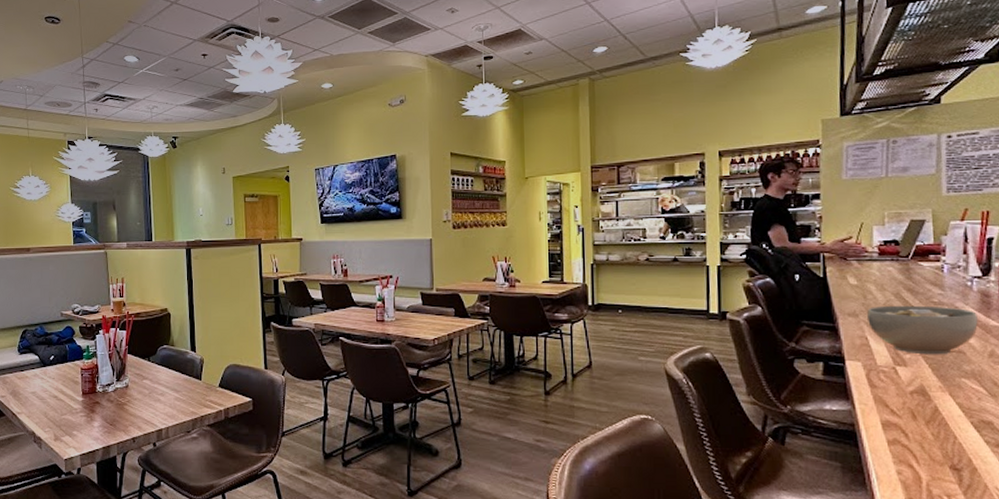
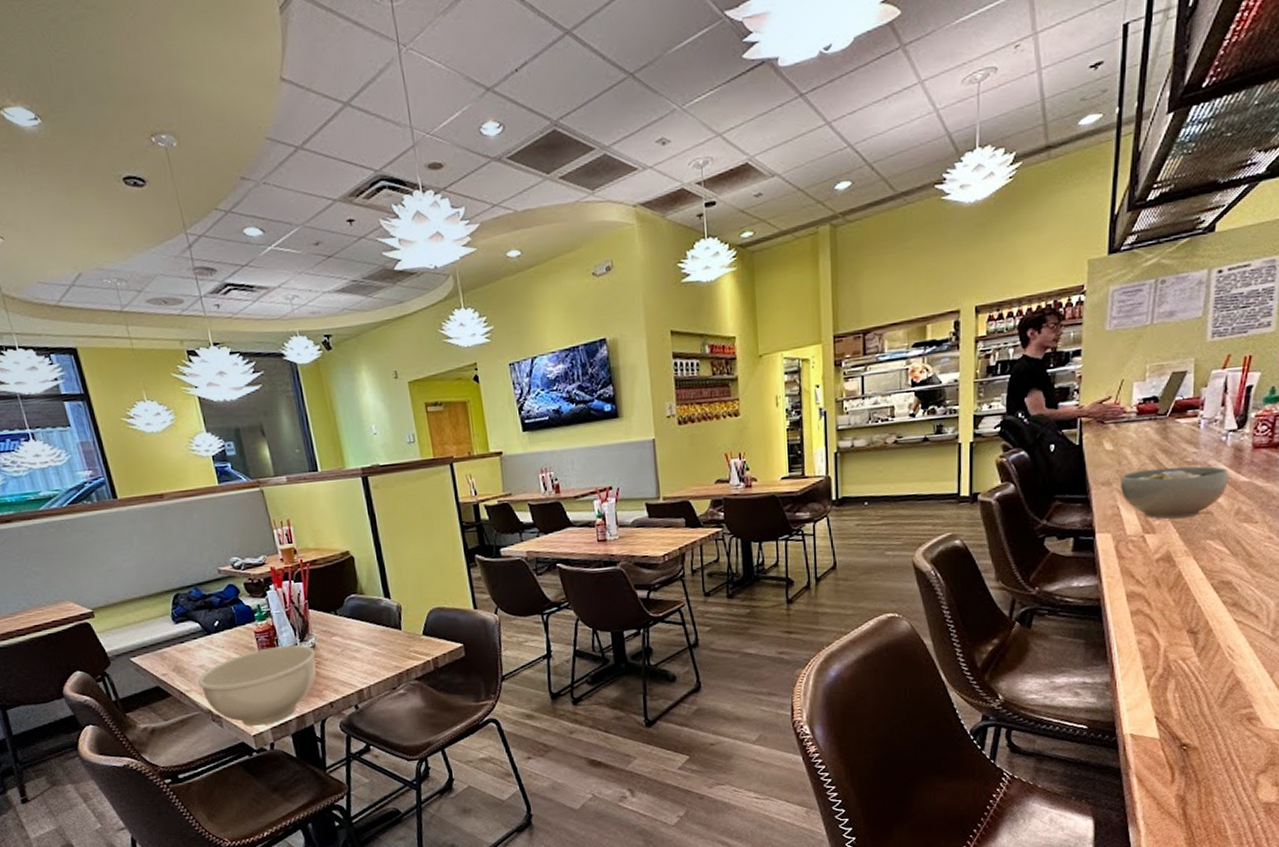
soup bowl: none [29,383,127,452] -> present [198,645,317,727]

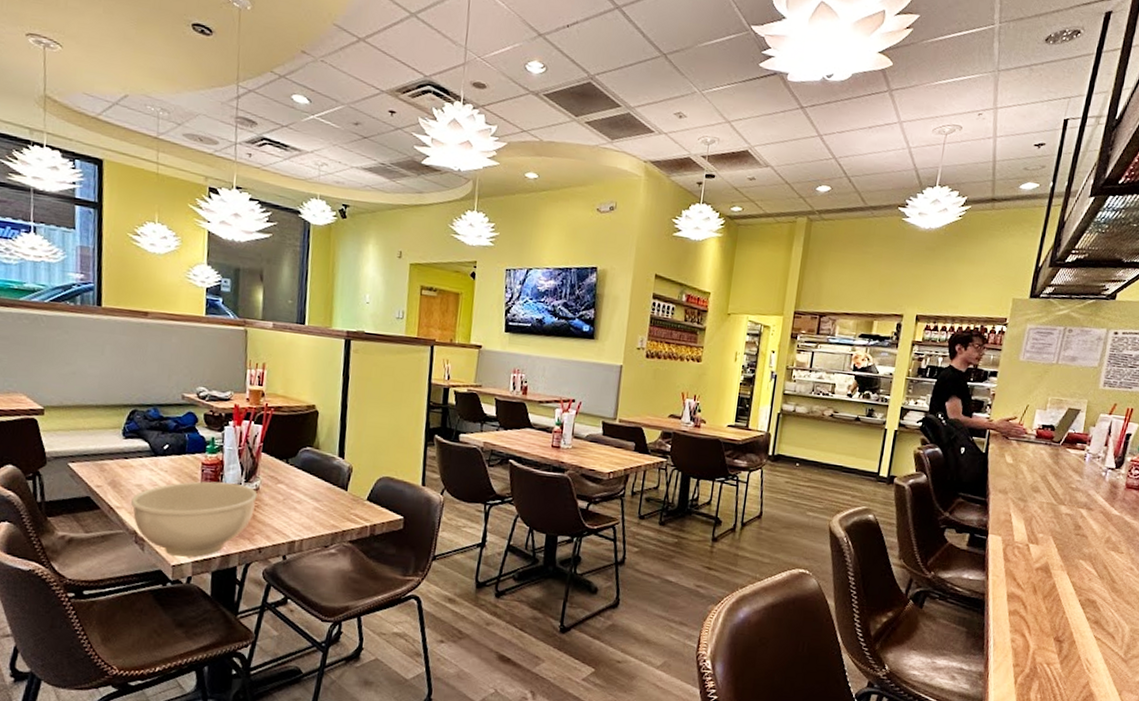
soup bowl: present [1121,466,1228,519] -> none [1014,486,1104,536]

